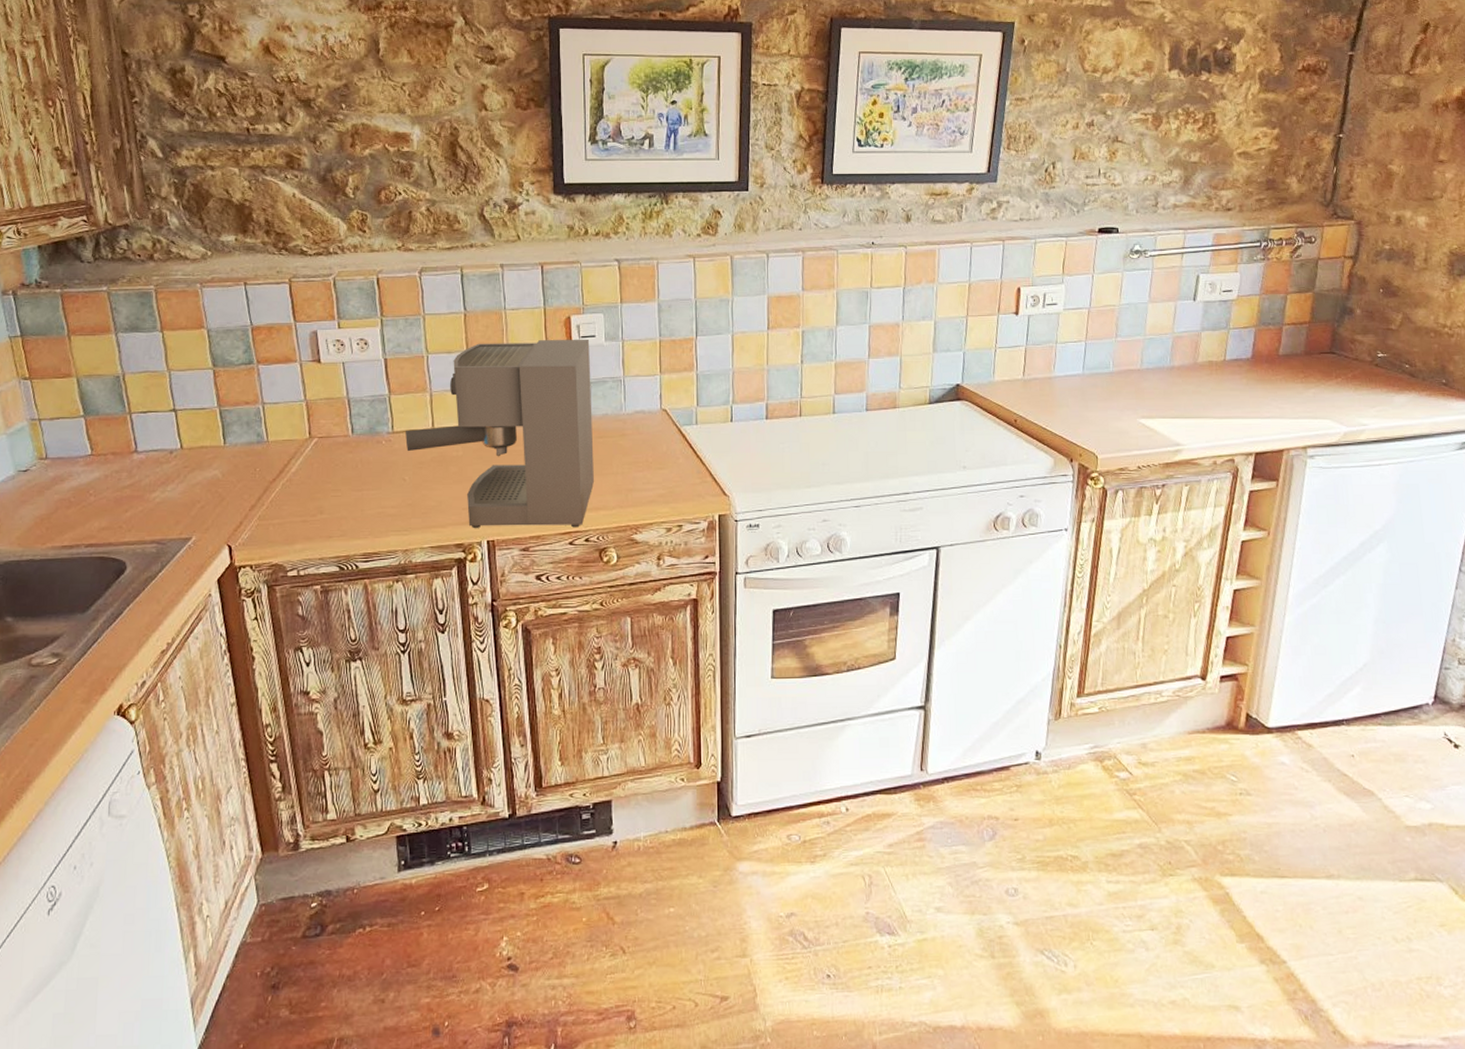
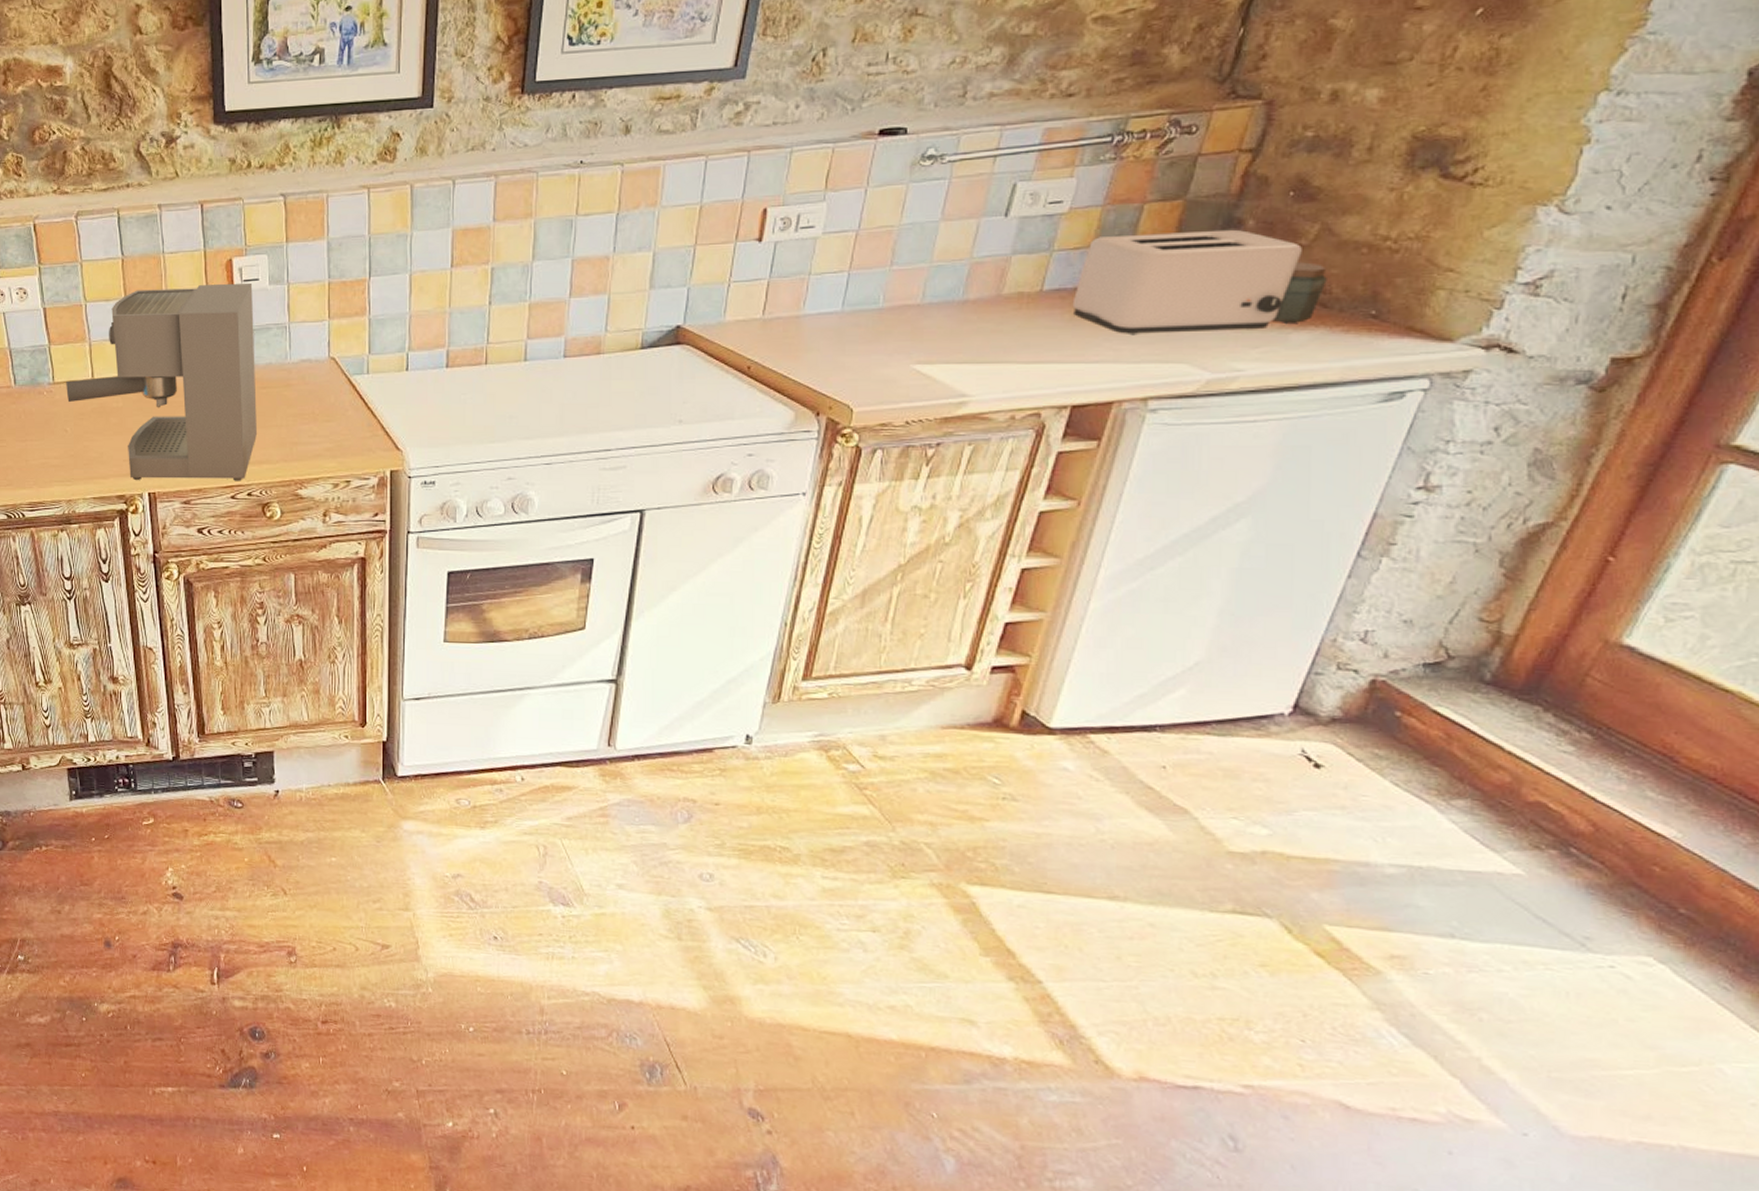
toaster: none [1247,316,1394,396] -> present [1072,229,1302,334]
peanut butter: none [1380,342,1412,389] -> present [1271,262,1327,323]

